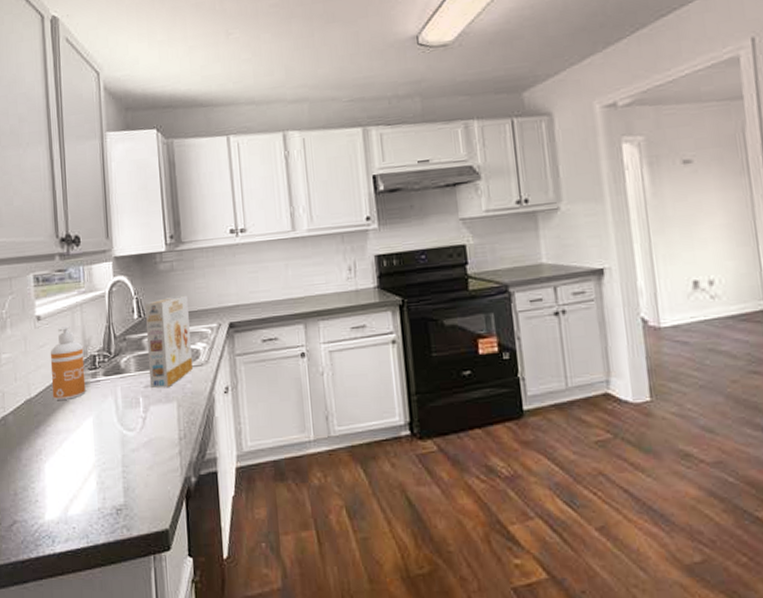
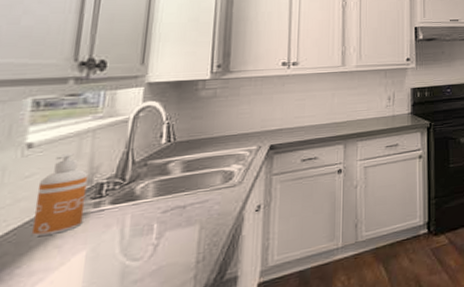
cereal box: present [144,295,192,389] -> none [169,120,229,214]

